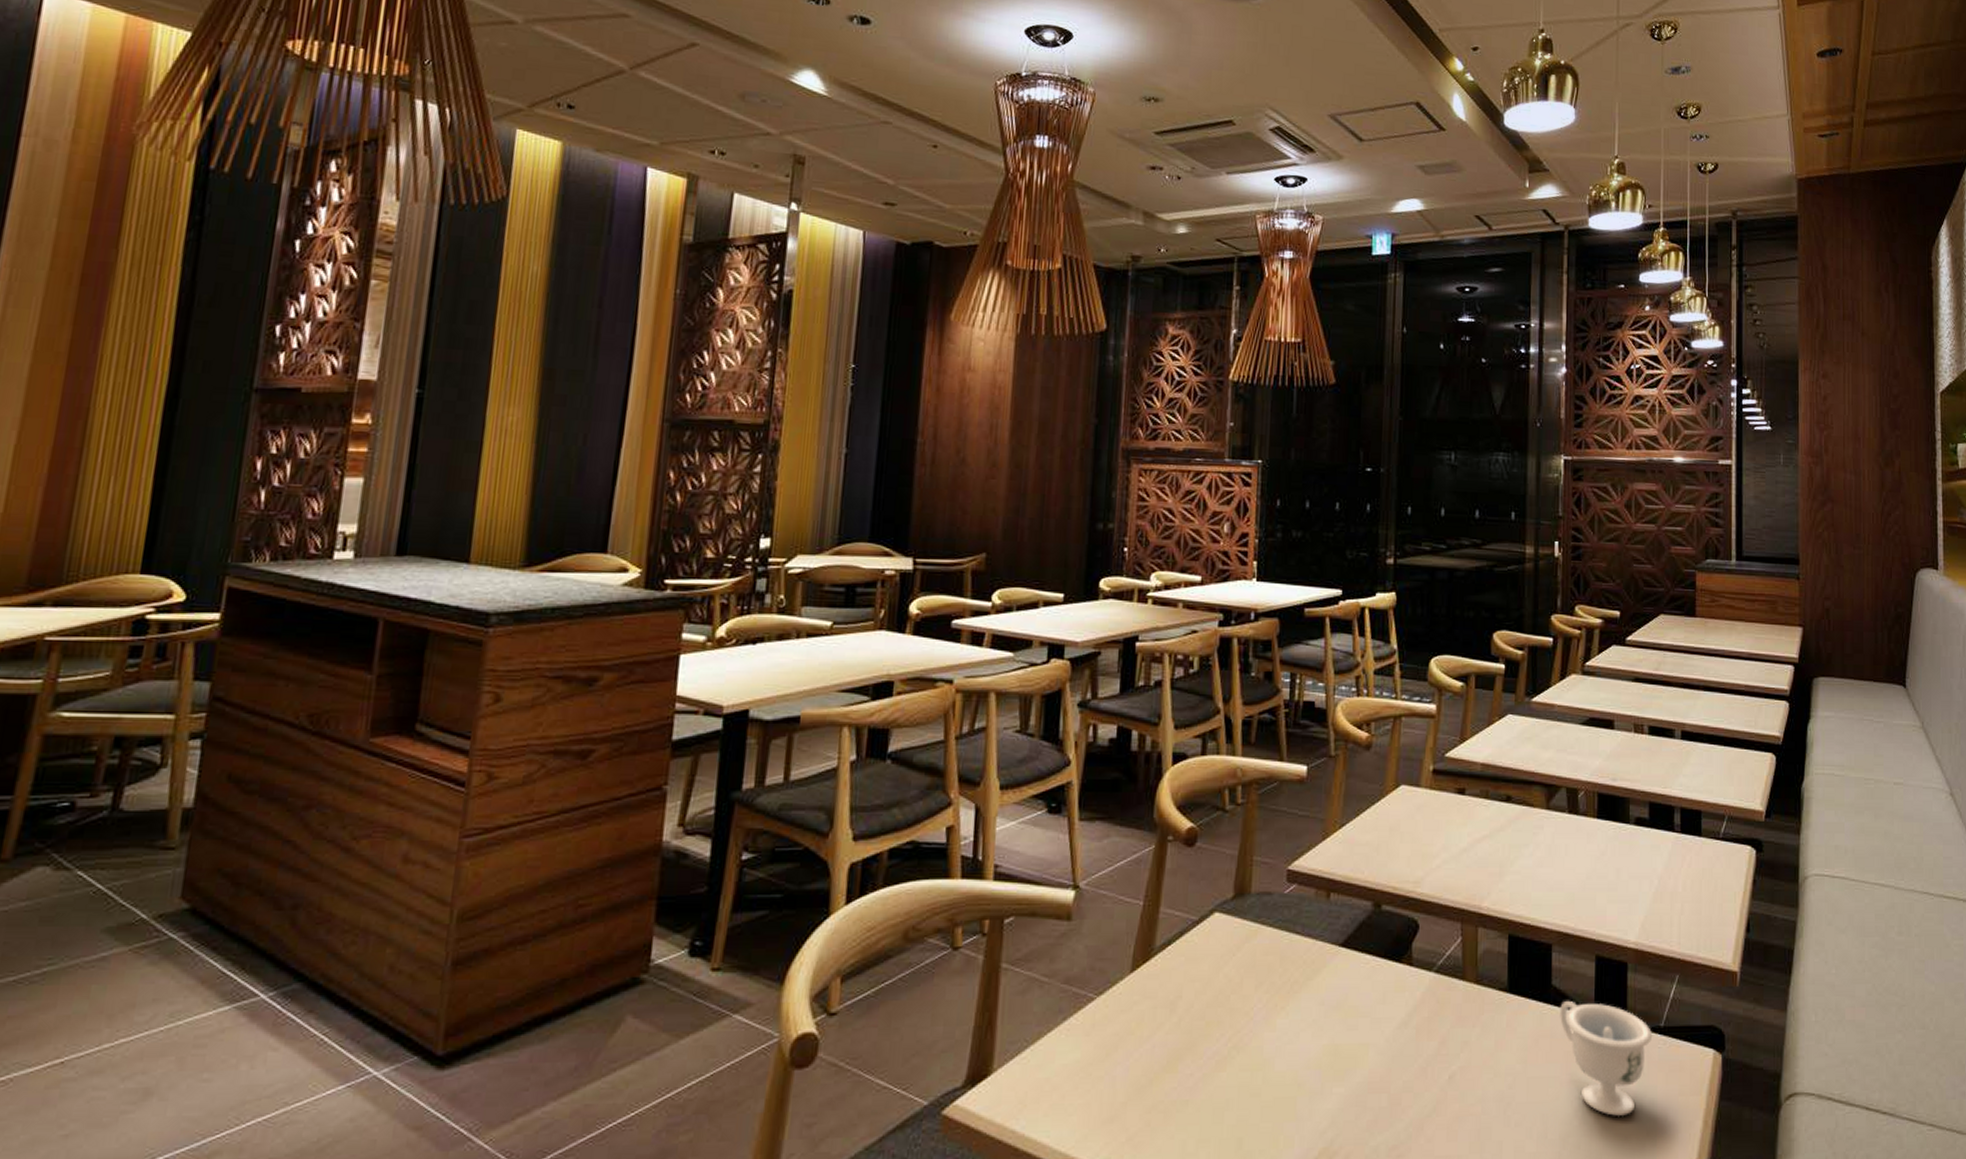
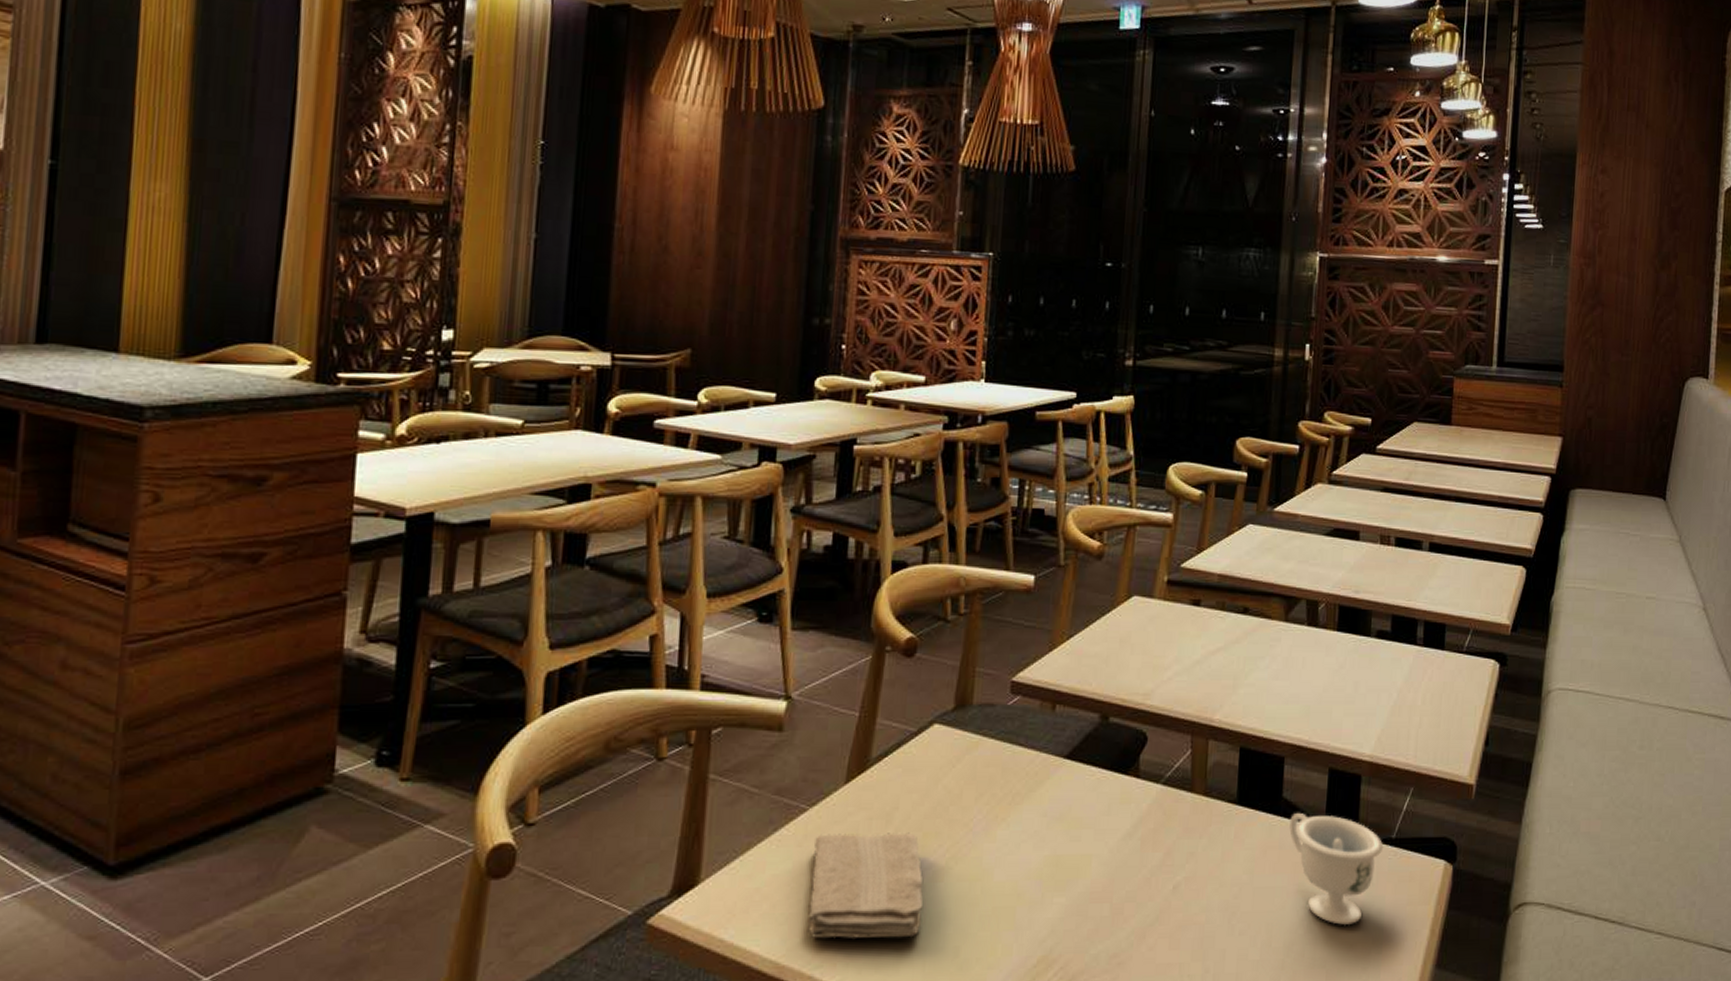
washcloth: none [1096,1021,1207,1130] -> present [808,832,924,939]

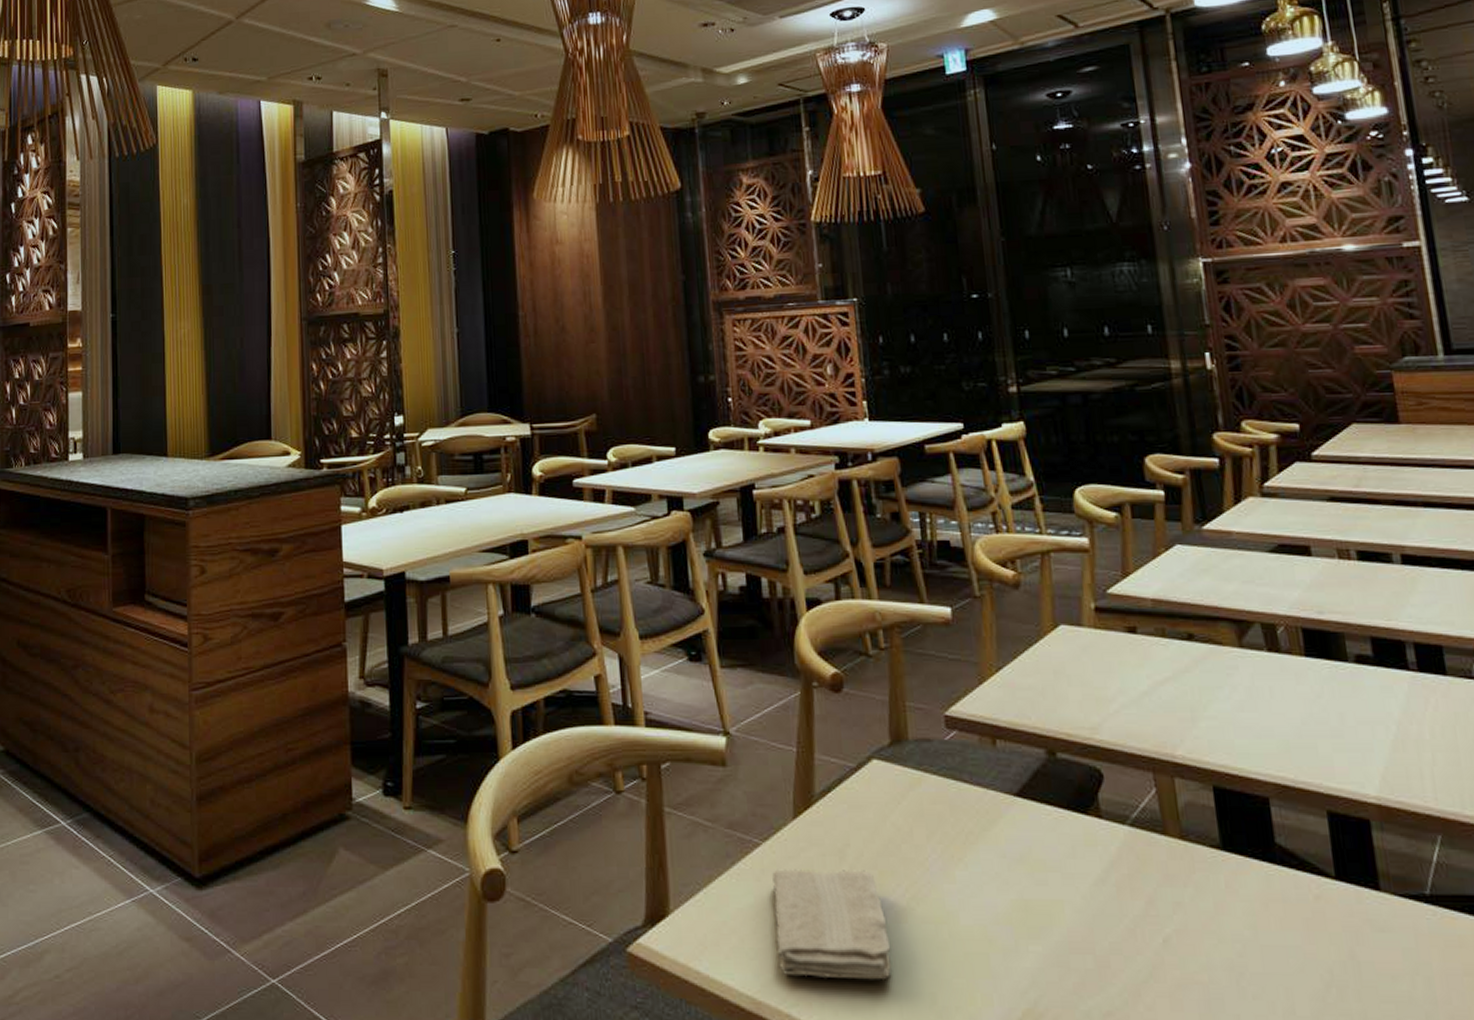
teacup: present [1289,812,1384,926] -> none [1290,860,1417,997]

